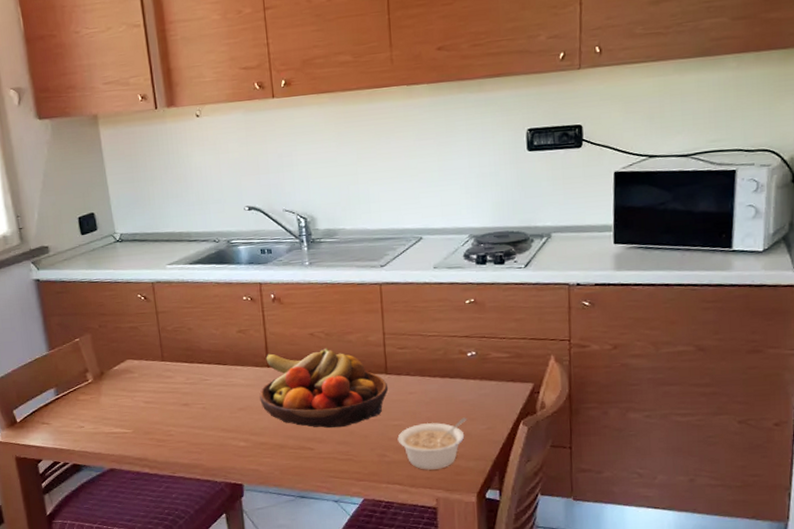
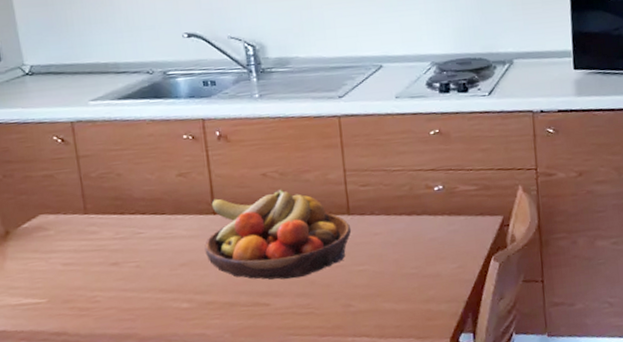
legume: present [397,417,467,470] -> none [363,257,437,318]

